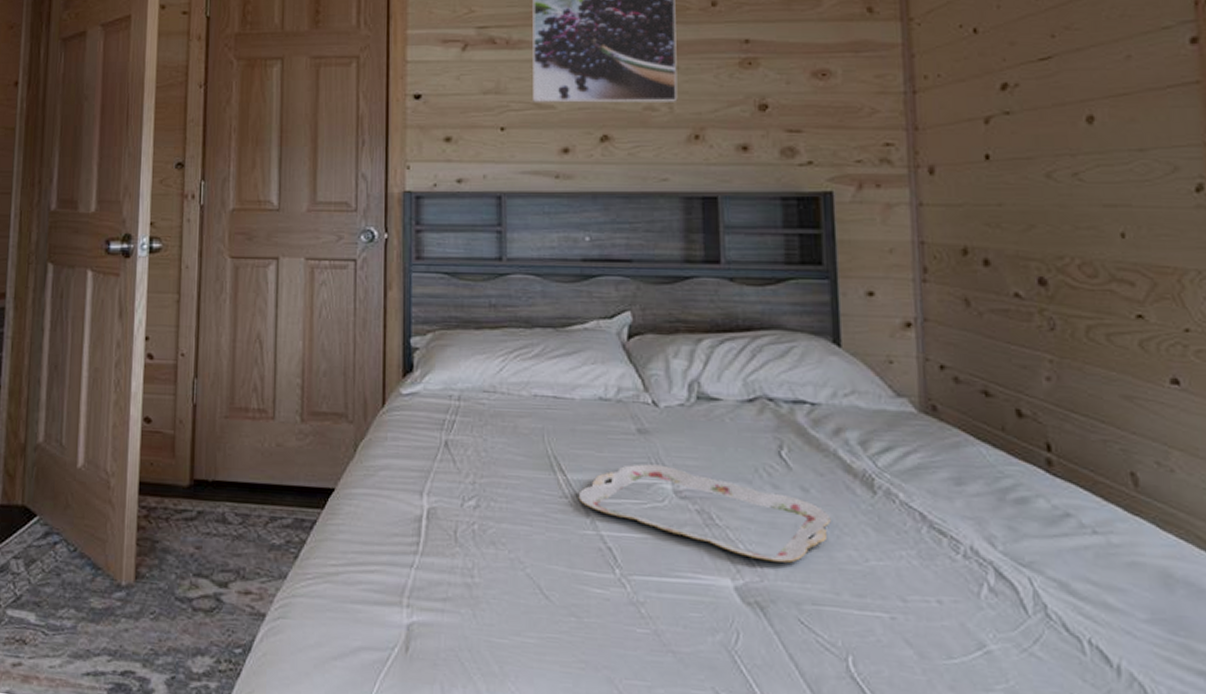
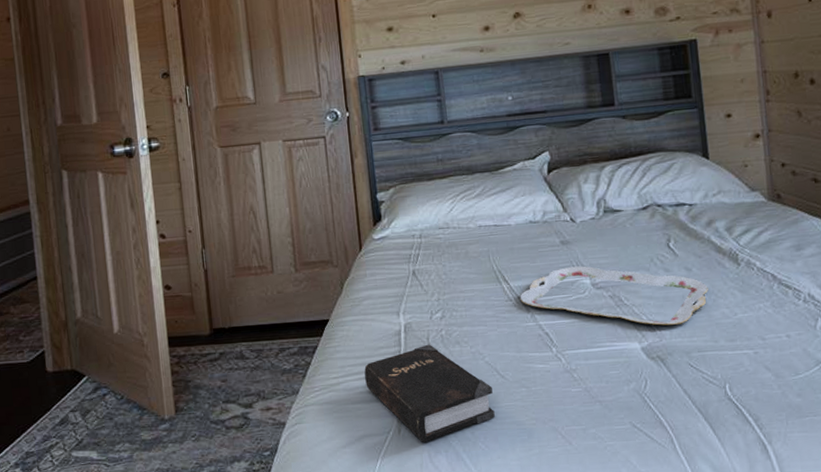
hardback book: none [371,539,532,670] -> present [364,344,495,442]

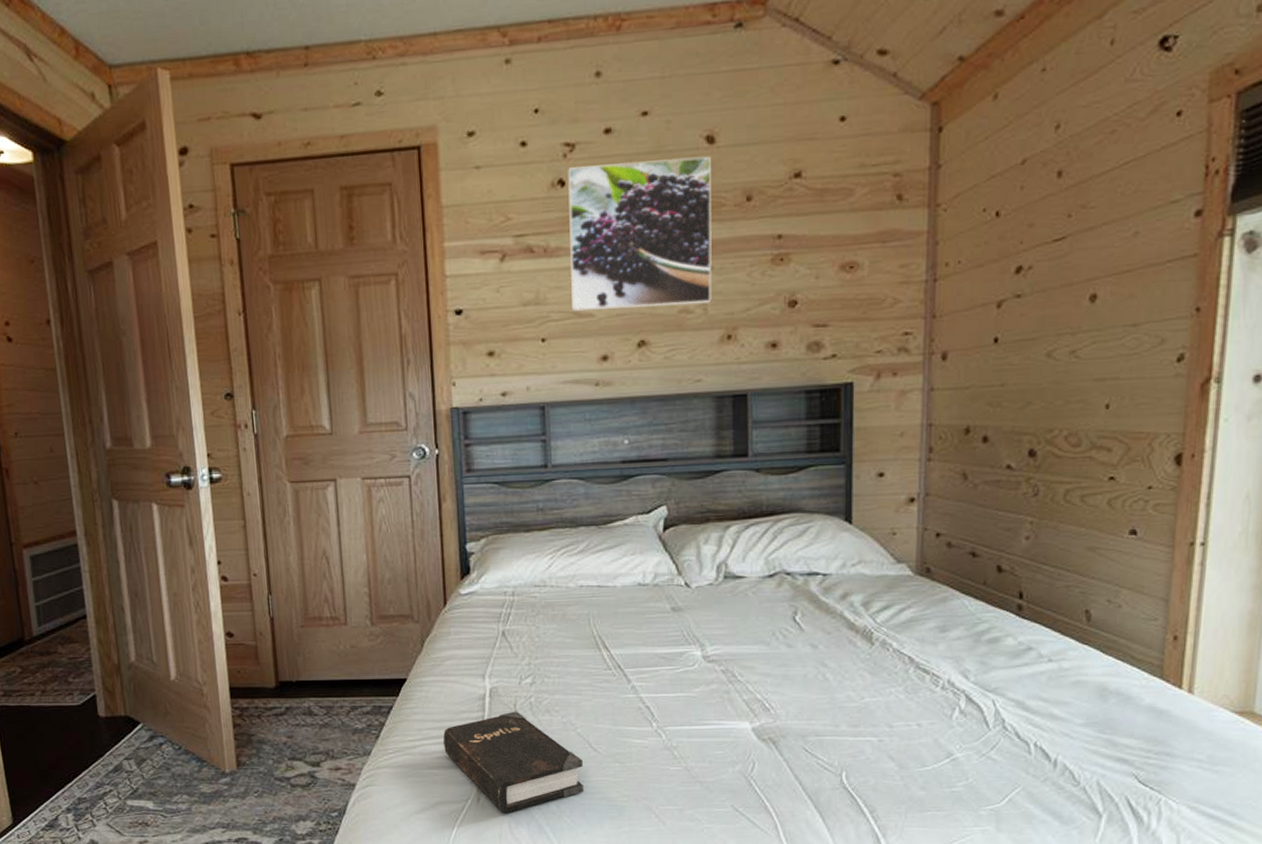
serving tray: present [520,266,708,326] -> none [620,636,834,706]

